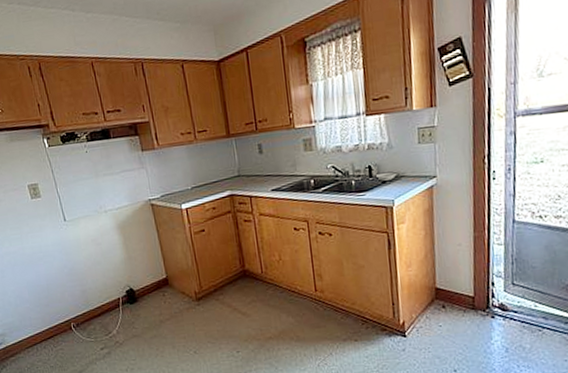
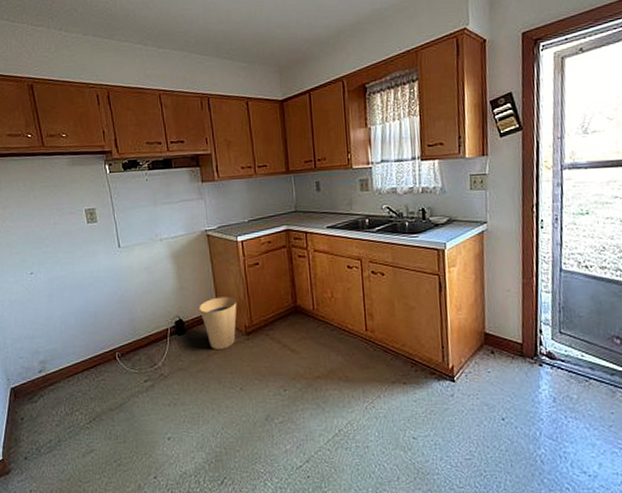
trash can: none [148,264,186,316] -> present [199,296,237,349]

